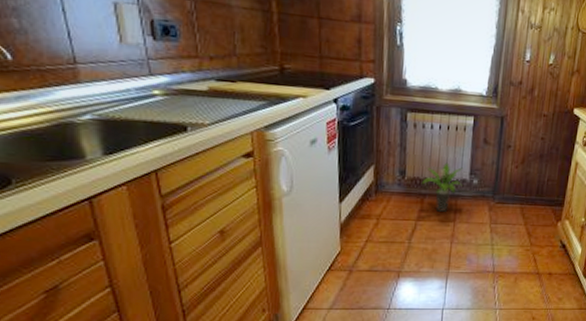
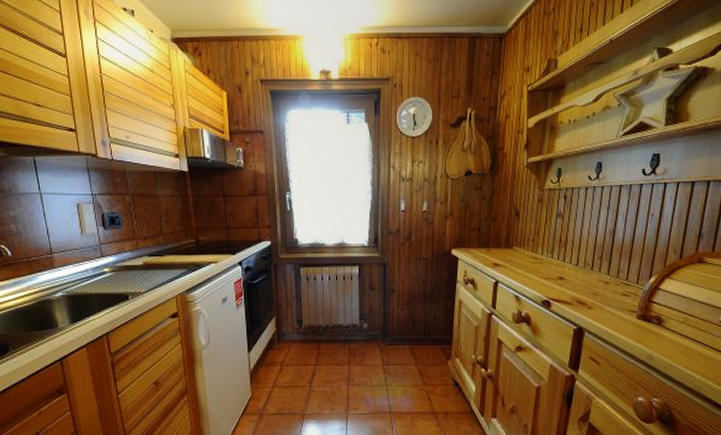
potted plant: present [421,162,464,212] -> none [316,310,354,356]

